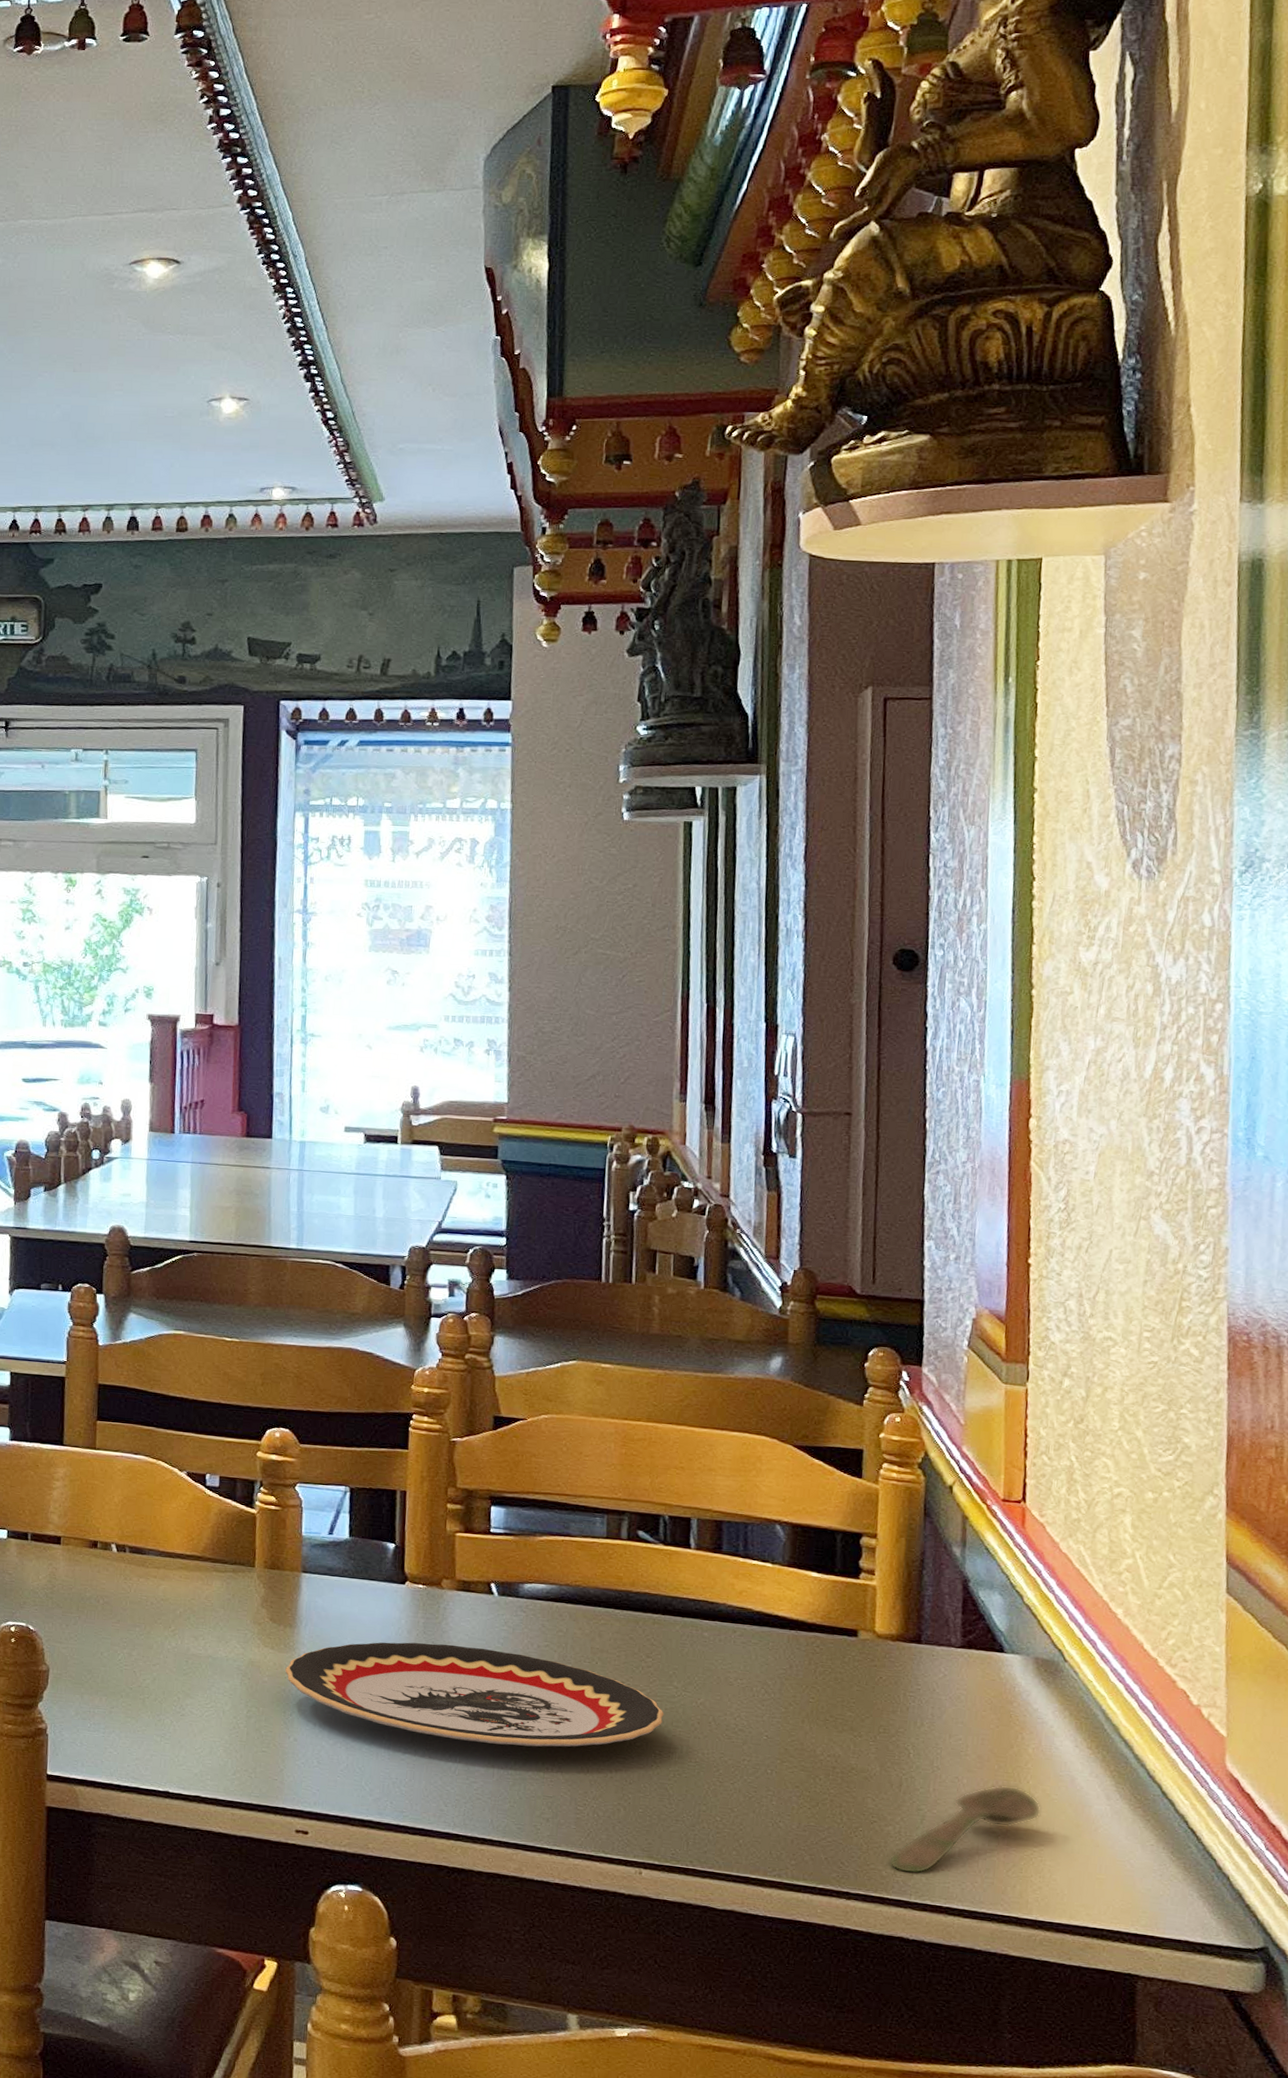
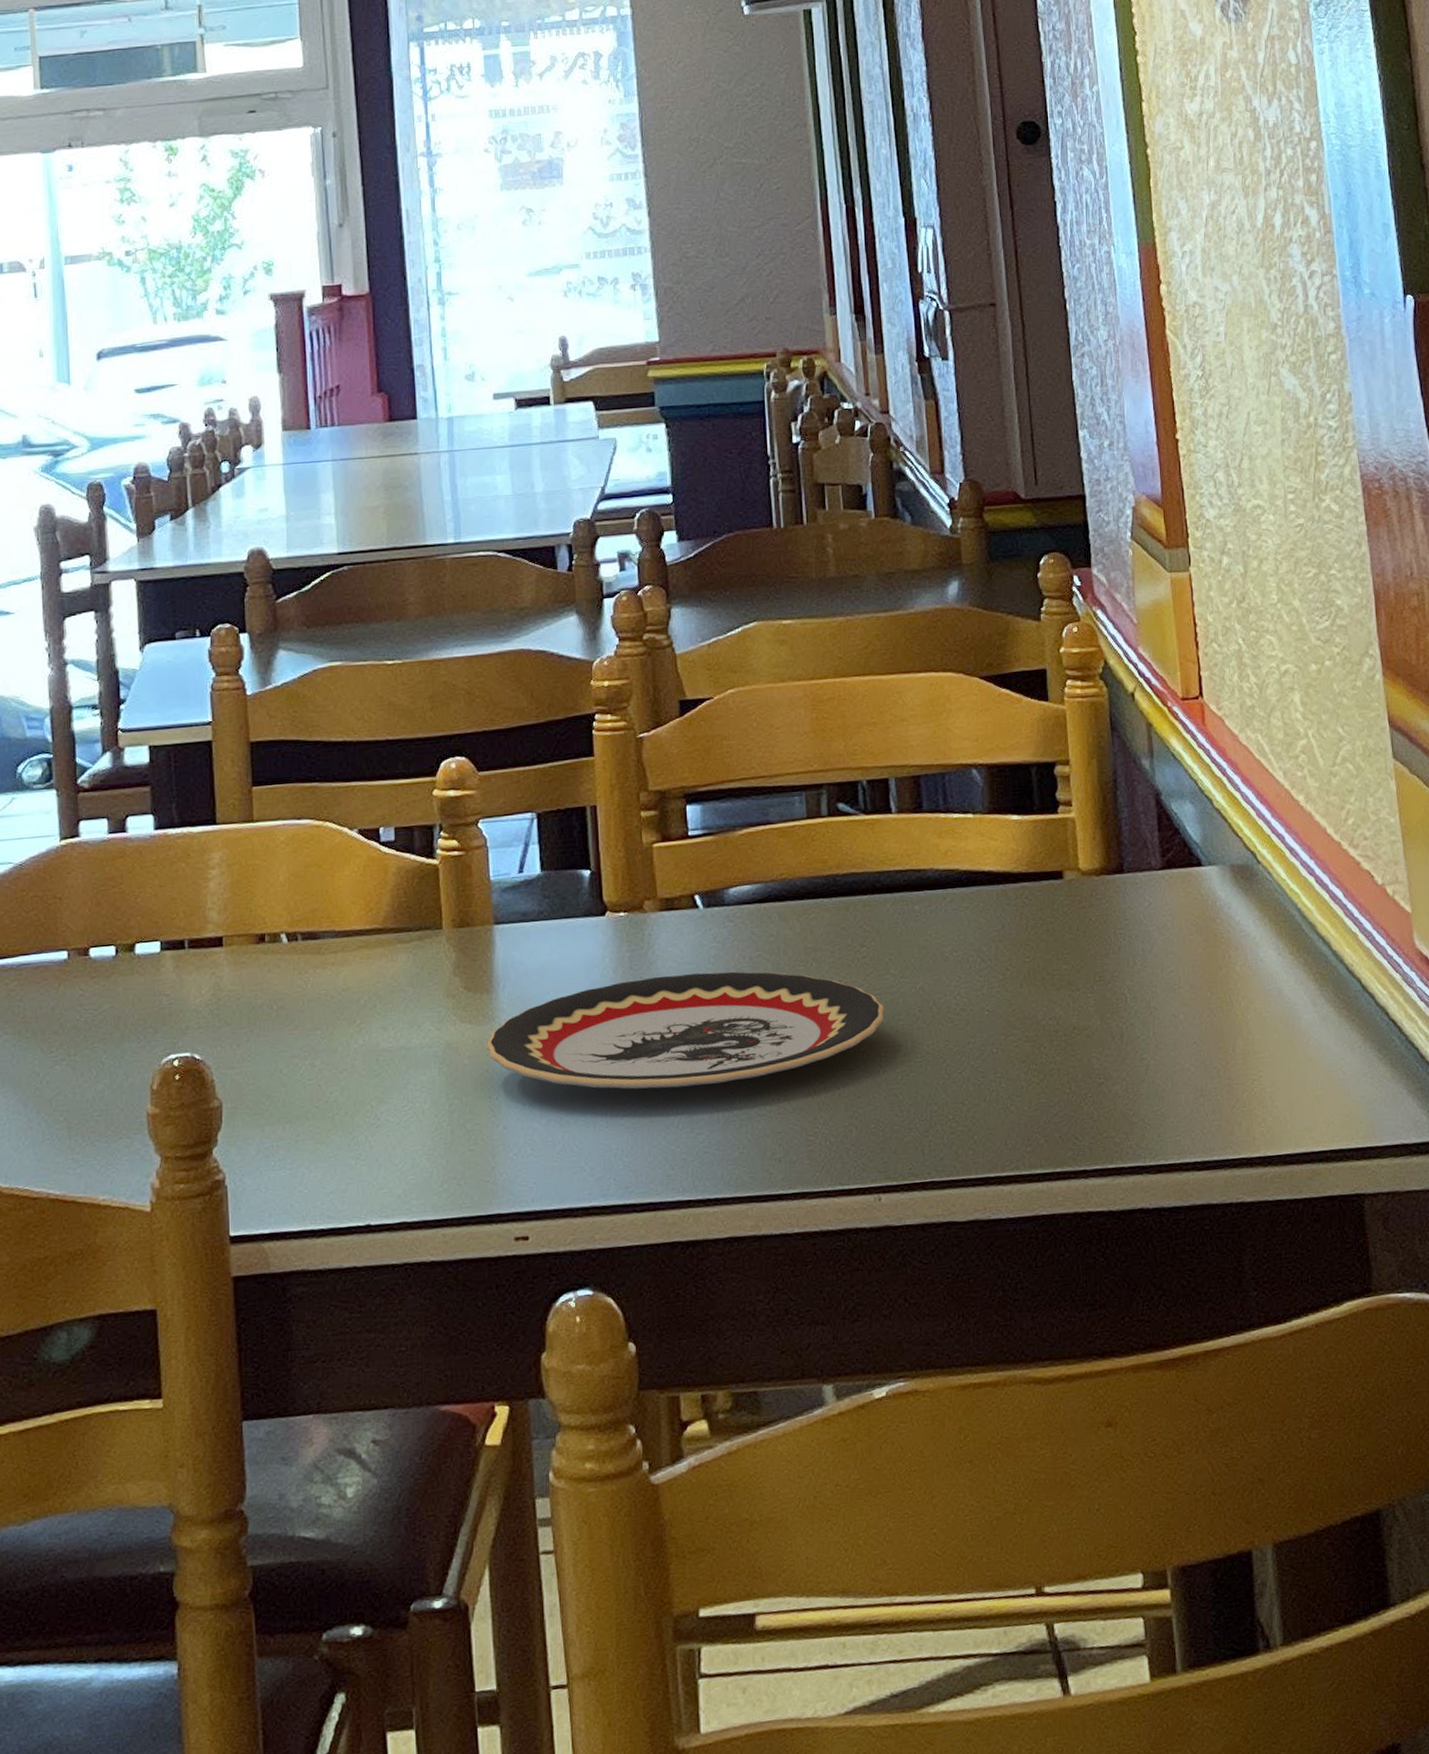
spoon: present [888,1785,1041,1875] -> none [1120,1011,1256,1135]

